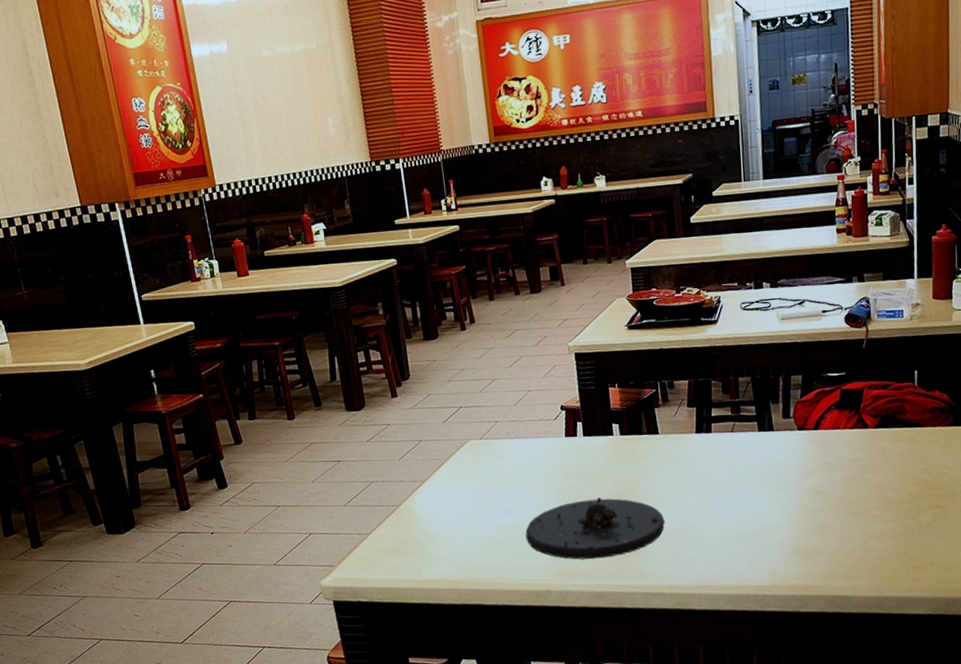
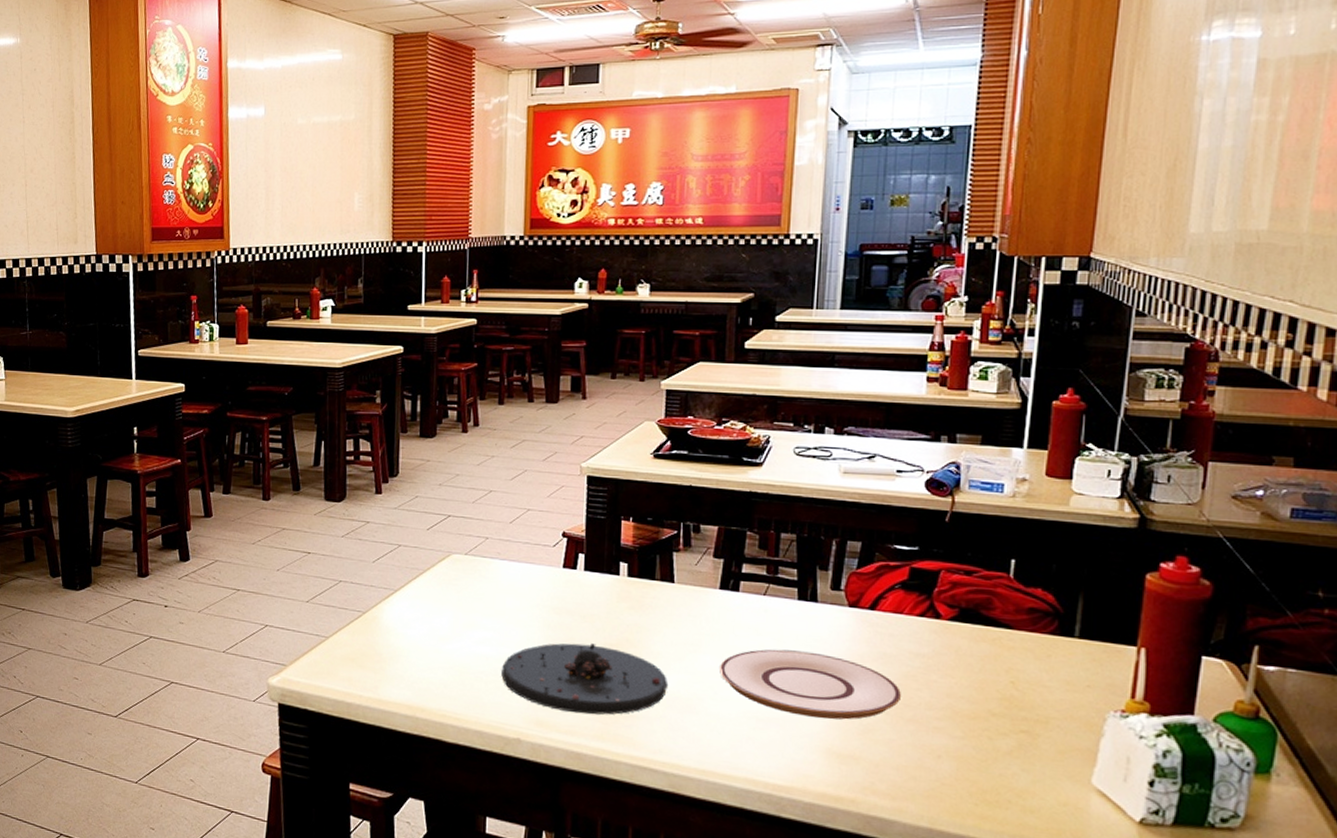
plate: none [704,472,845,527] -> present [720,649,901,720]

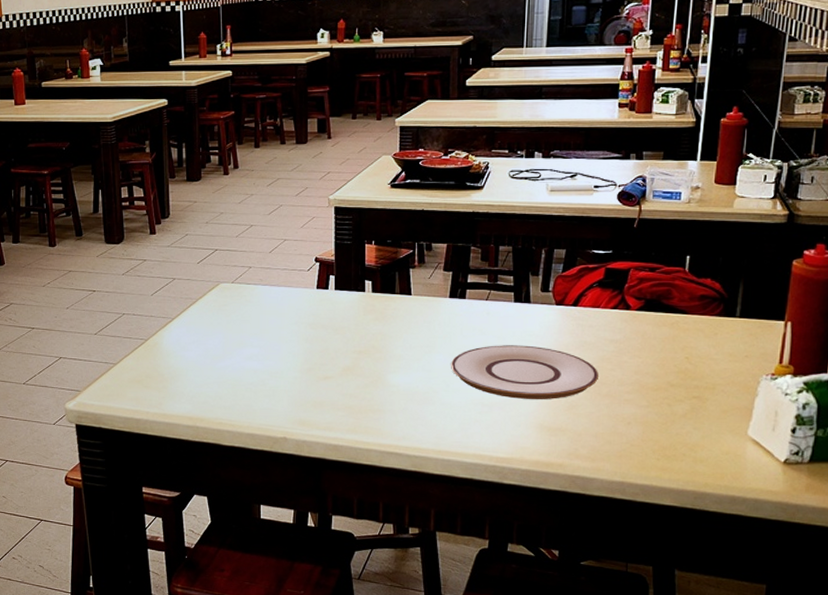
plate: present [501,643,669,715] -> none [268,352,409,412]

